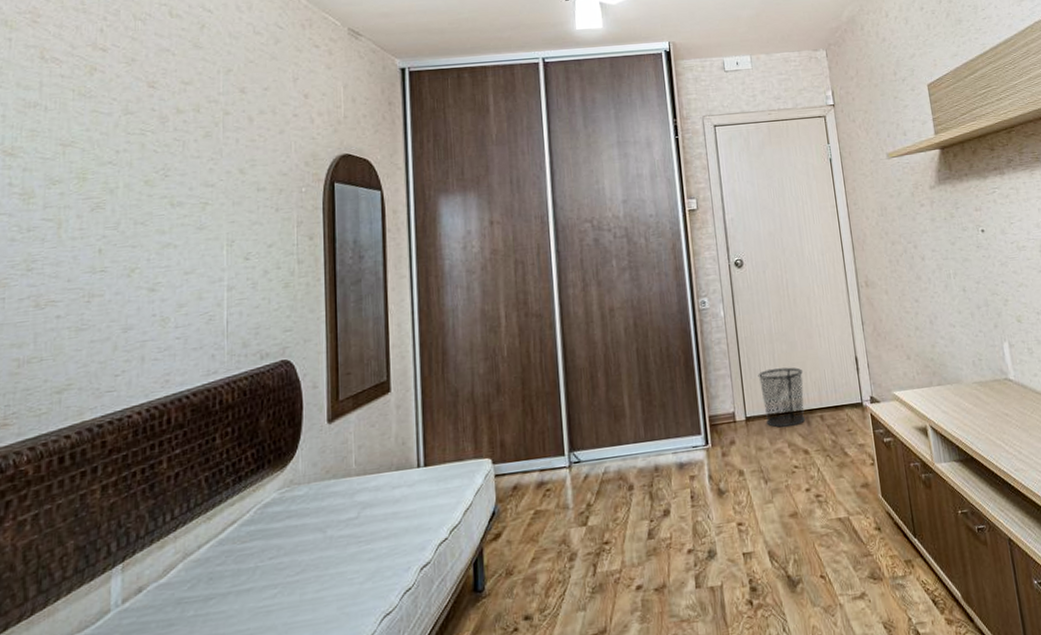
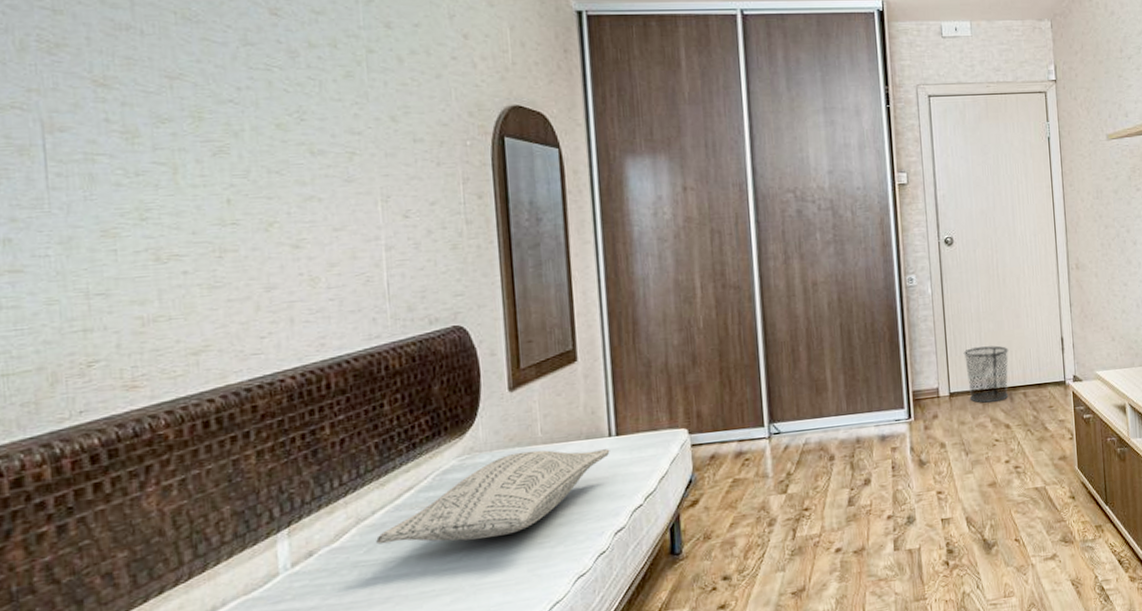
pillow: none [200,480,418,580] -> present [376,449,610,545]

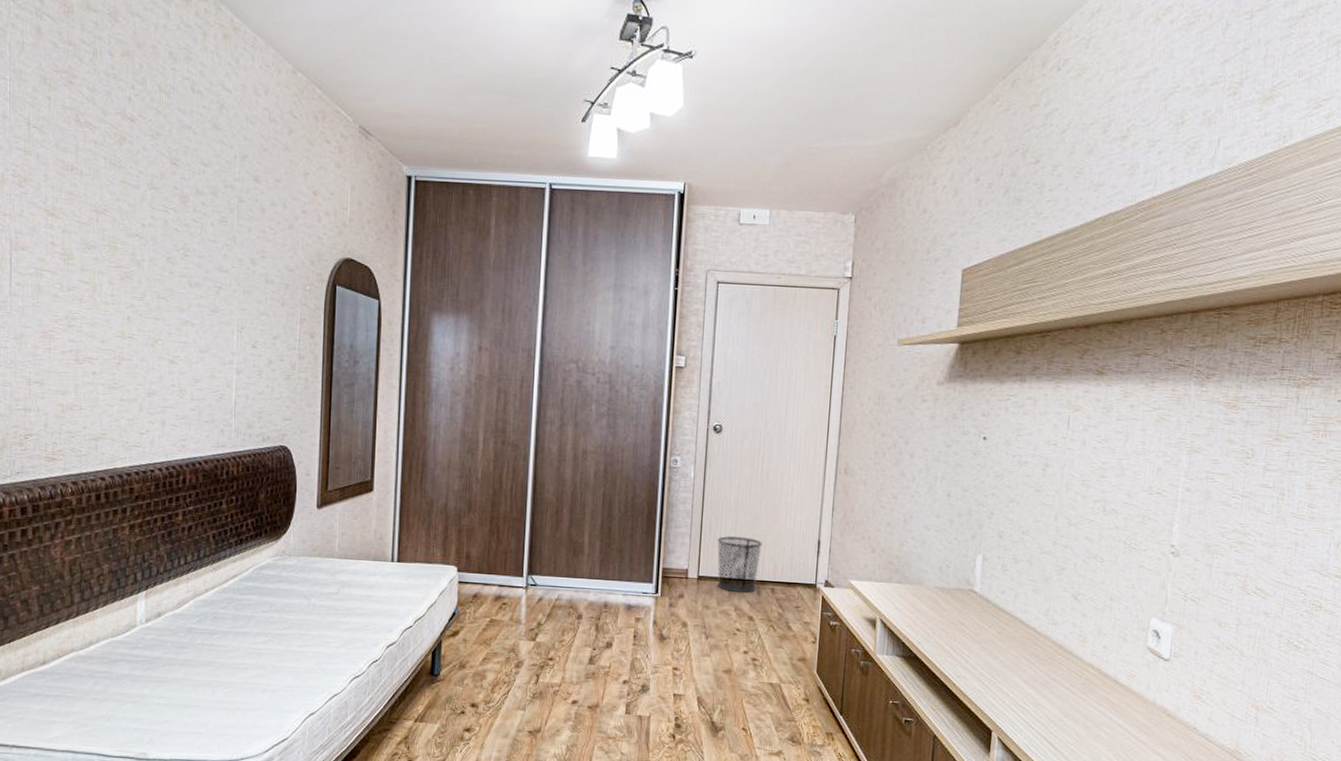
pillow: present [376,449,610,545] -> none [206,561,391,630]

